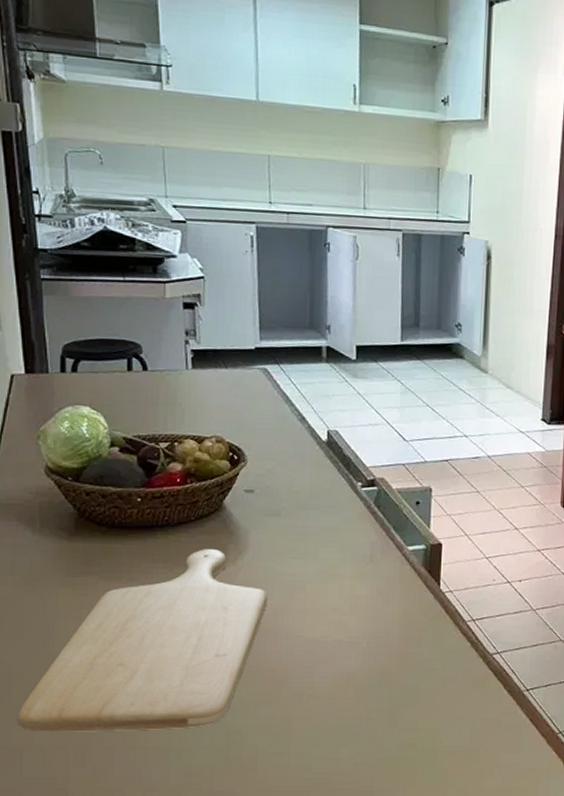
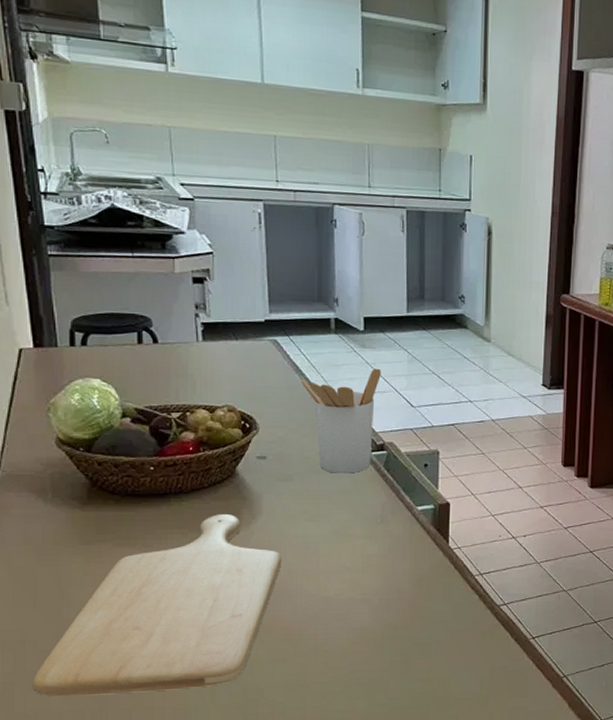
utensil holder: none [291,399,373,510] -> present [301,368,381,474]

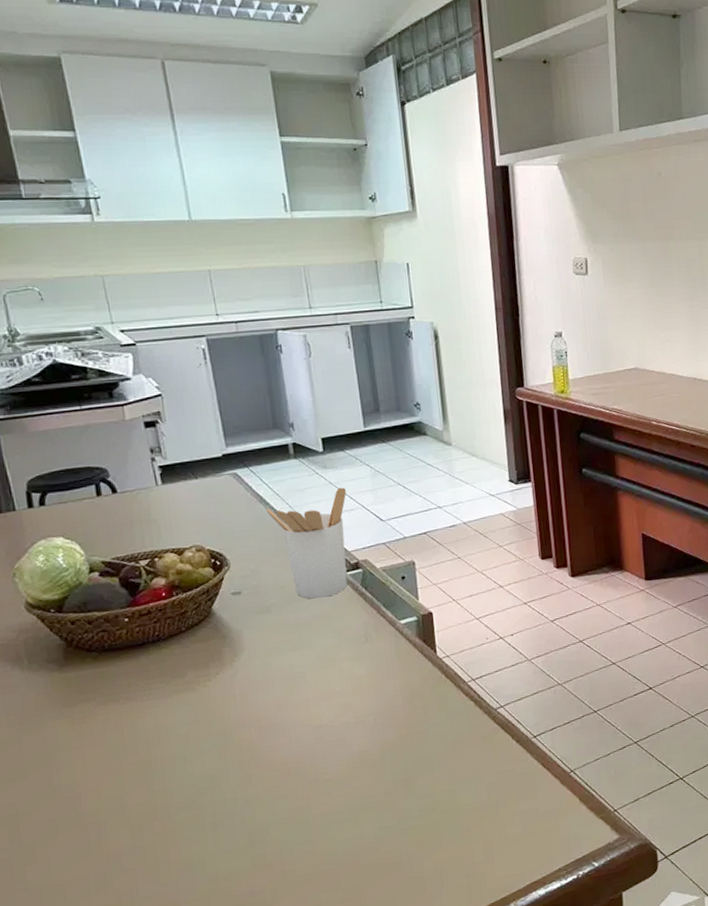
chopping board: present [32,514,282,697] -> none [30,655,271,868]

